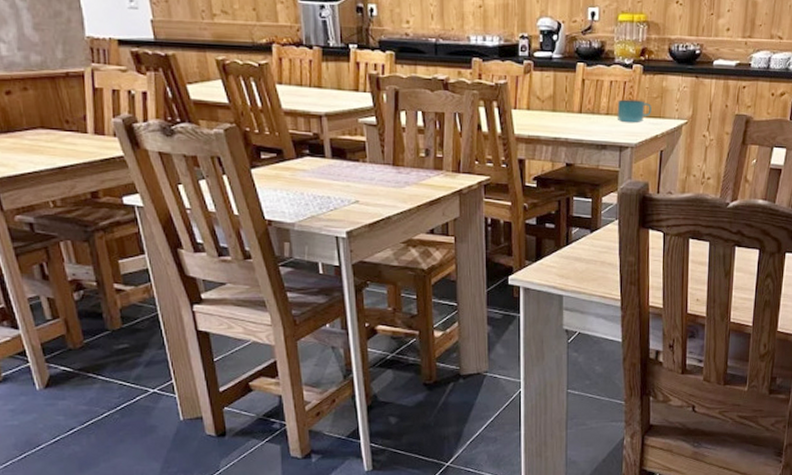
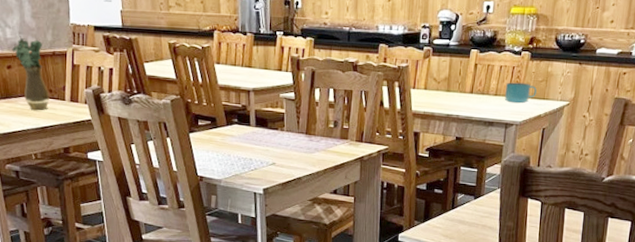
vase: none [10,53,67,147] -> present [12,36,50,111]

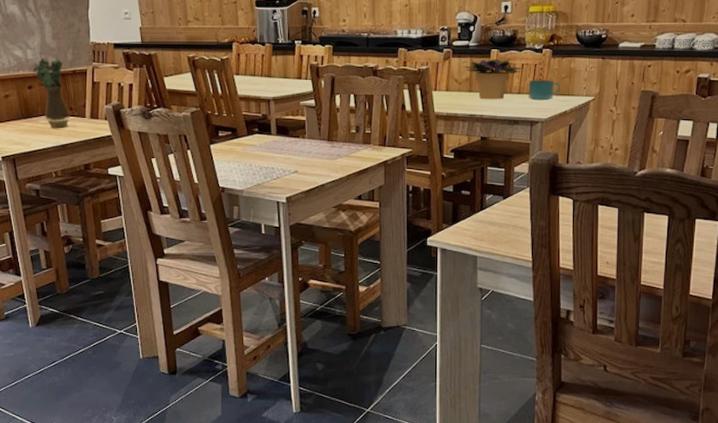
potted flower: none [443,59,501,101] -> present [464,58,523,100]

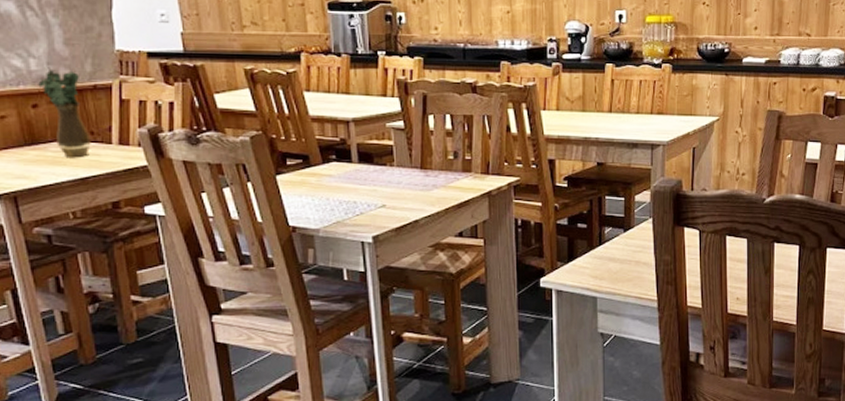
potted flower: present [464,58,523,100] -> none [575,74,641,121]
cup: present [528,80,560,101] -> none [647,98,682,121]

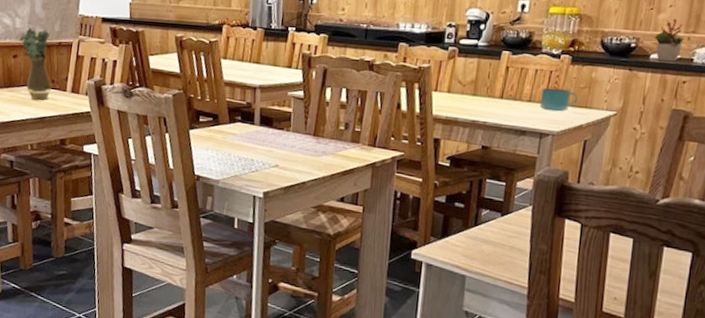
cup: none [647,98,682,121] -> present [539,87,578,112]
decorative plant: none [745,22,770,66] -> present [655,18,684,63]

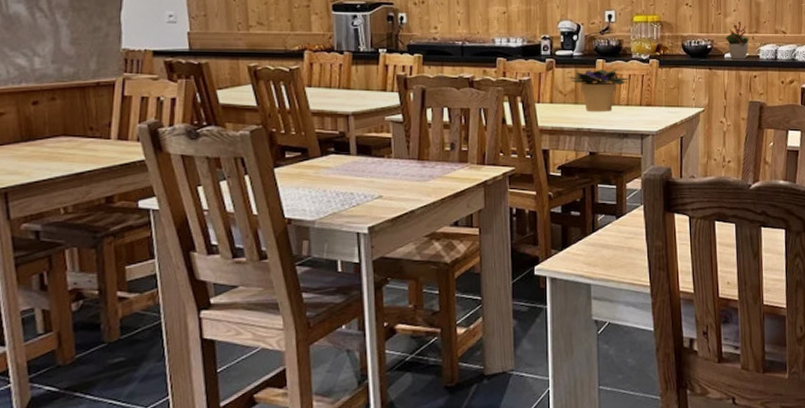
vase: present [19,26,52,101] -> none [40,65,90,154]
potted flower: none [470,61,536,107] -> present [568,69,630,112]
cup: present [539,87,578,112] -> none [636,91,669,113]

